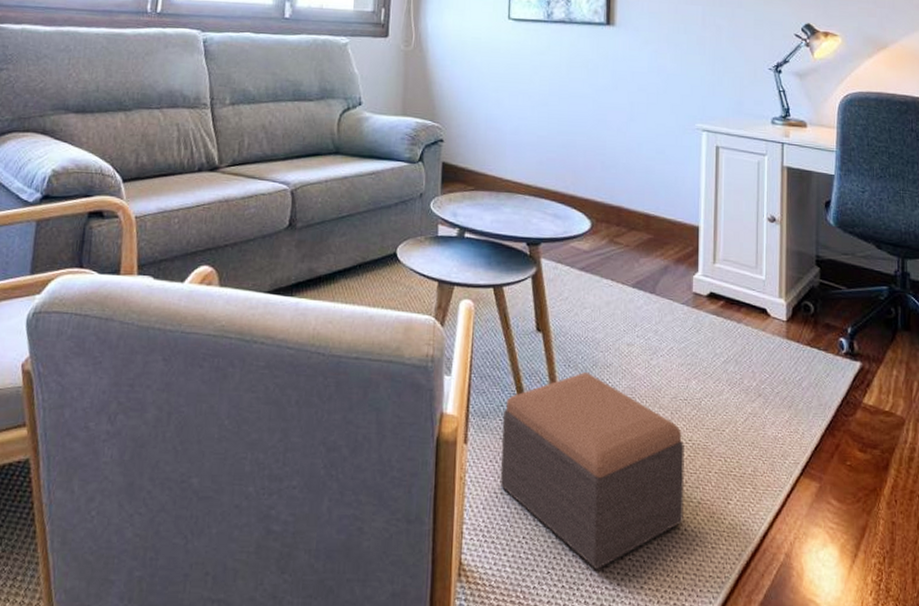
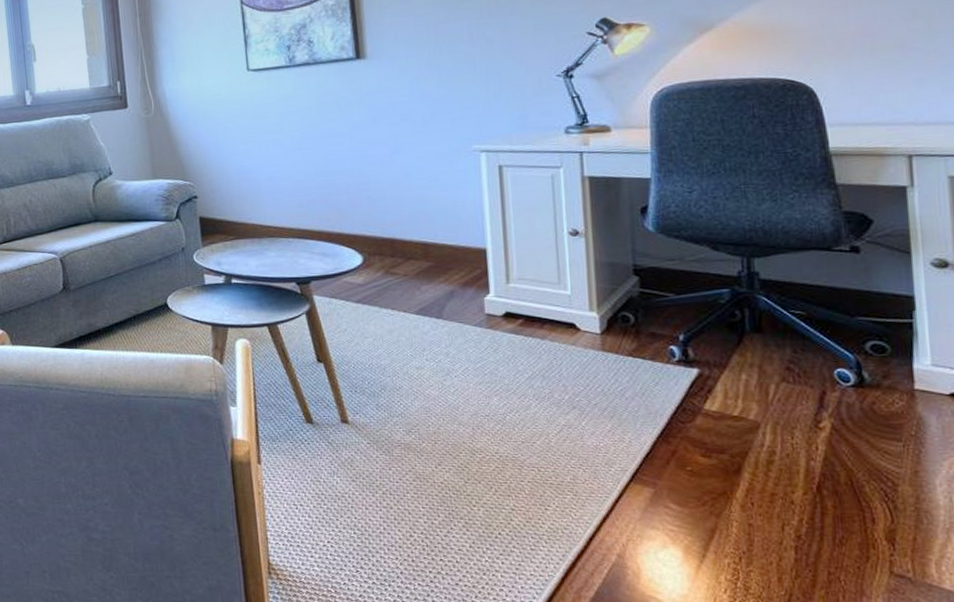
footstool: present [500,372,684,570] -> none [292,396,497,569]

